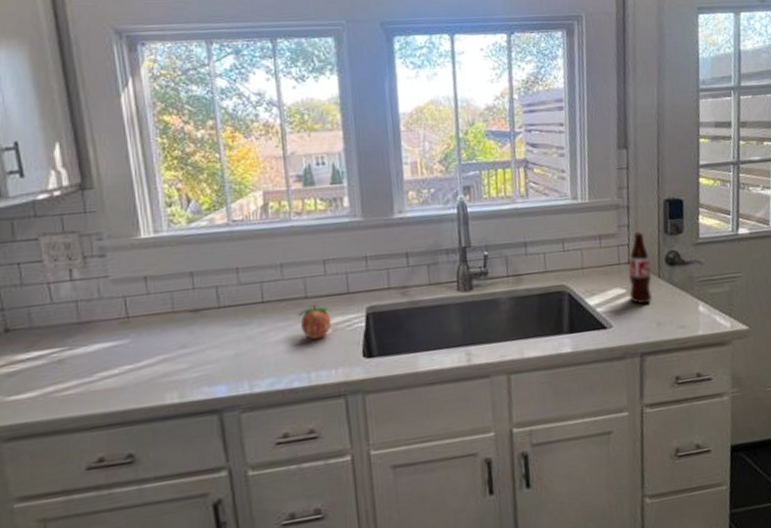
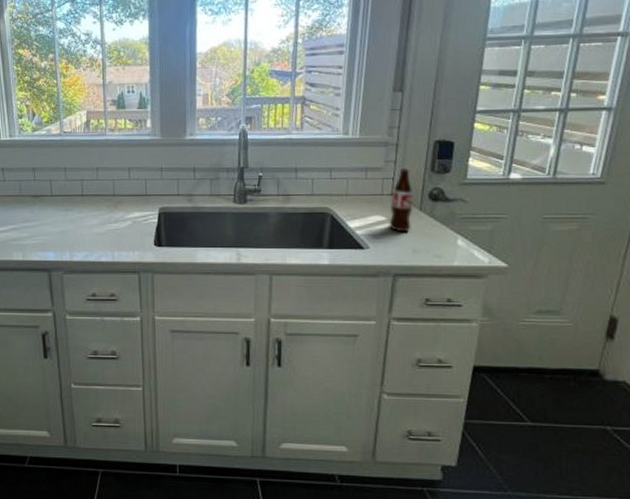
fruit: present [299,305,332,339] -> none [108,202,132,227]

